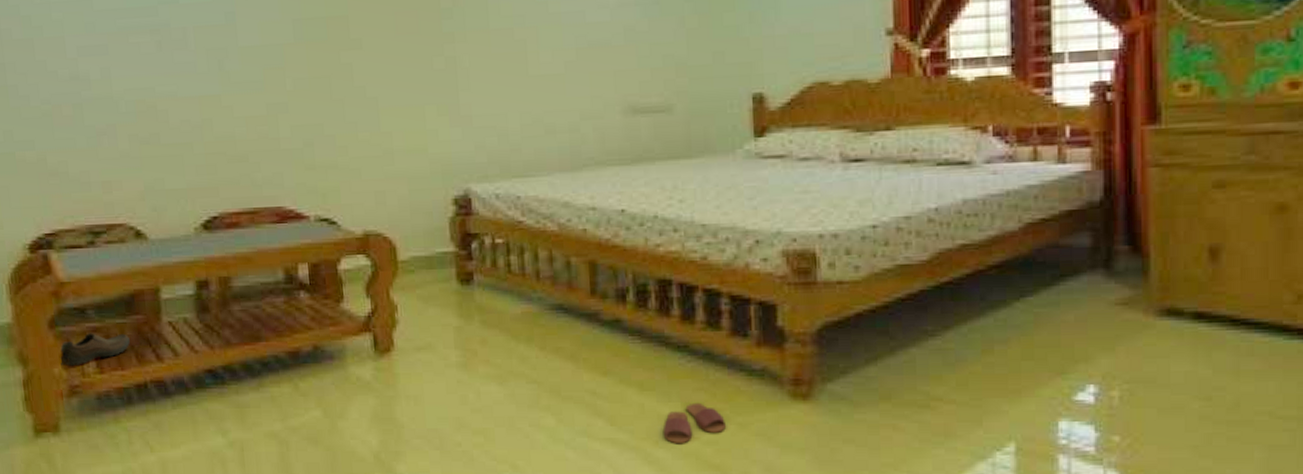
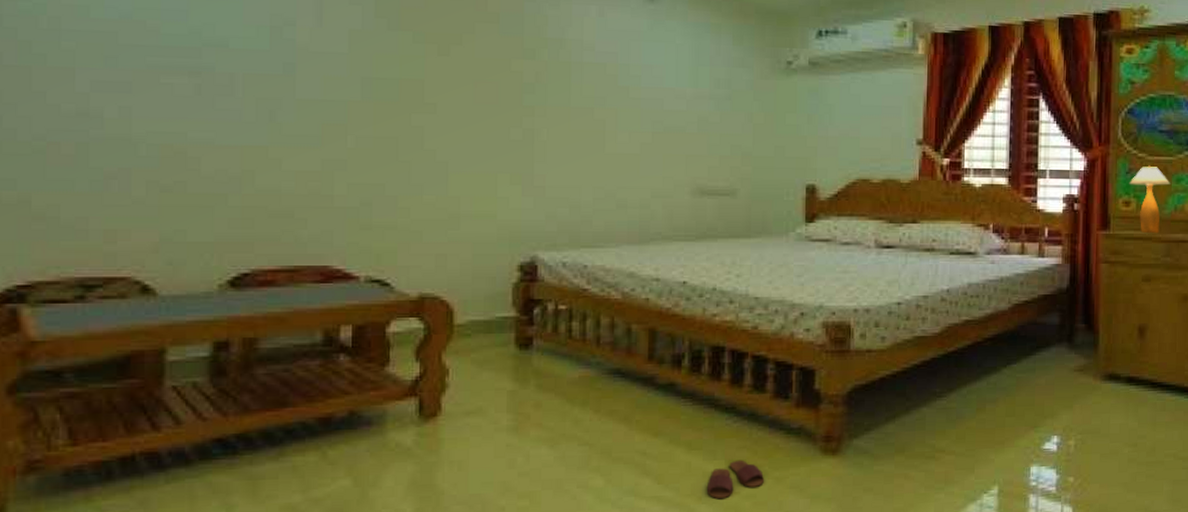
shoe: present [60,333,130,367] -> none [18,399,118,439]
table lamp: none [1186,29,1253,126] -> present [1128,162,1171,234]

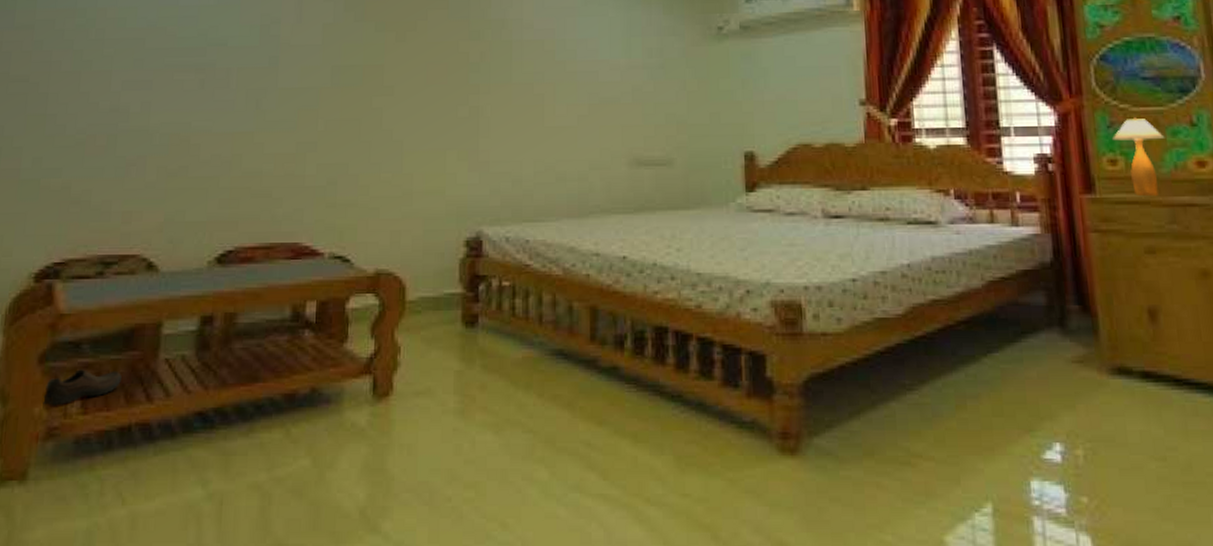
shoe: none [18,399,118,439] -> present [43,369,122,406]
slippers: present [706,459,764,499] -> none [654,456,716,502]

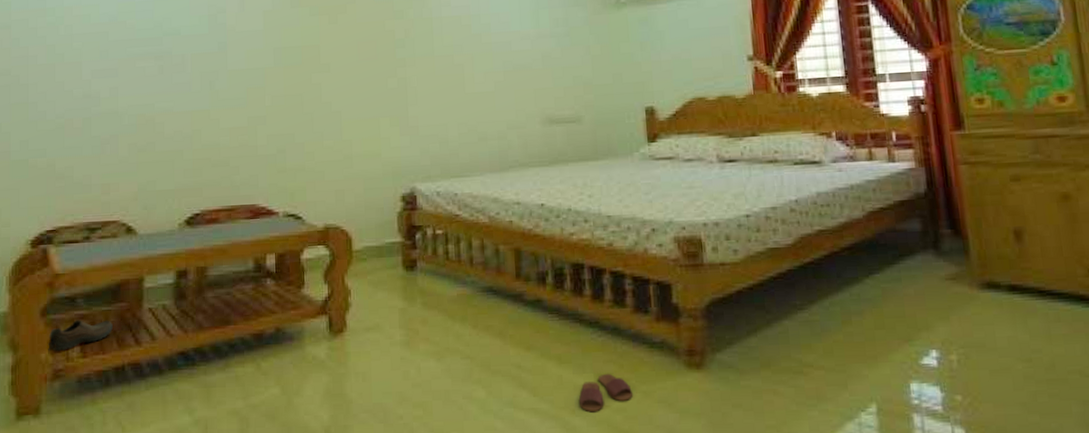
slippers: none [654,456,716,502] -> present [578,373,632,413]
table lamp: present [1111,113,1165,197] -> none [978,56,1028,131]

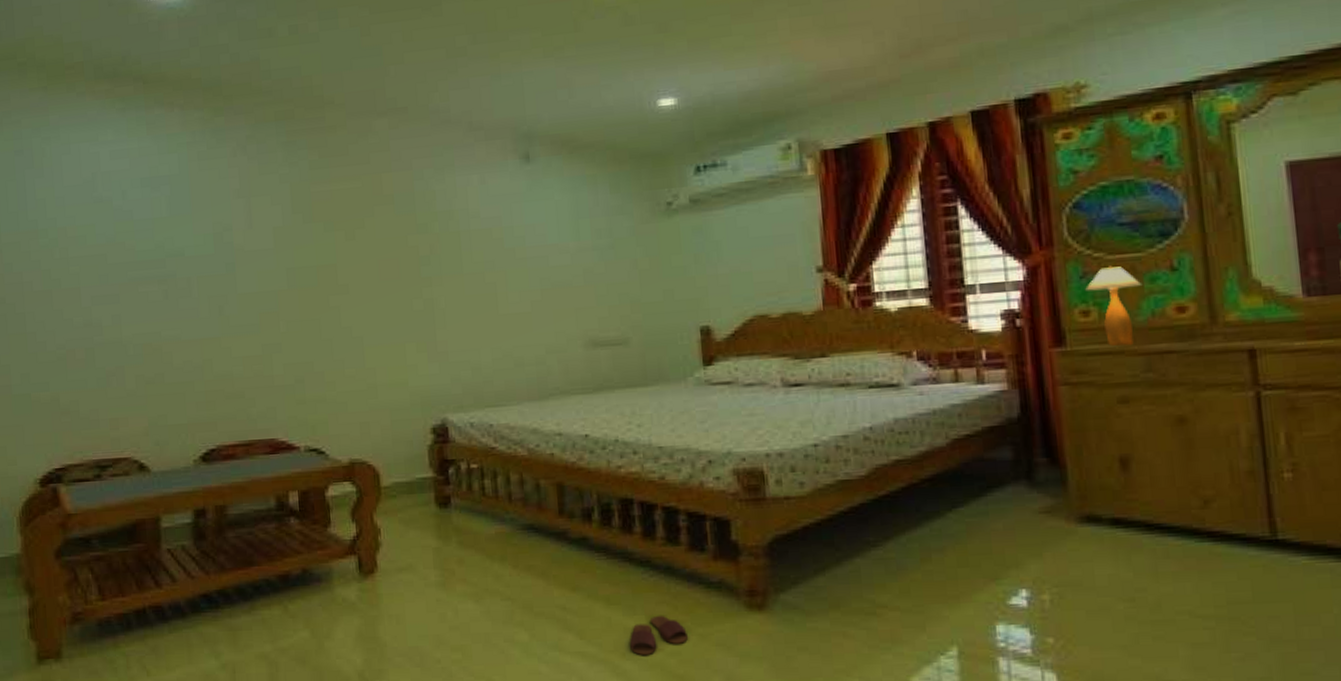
shoe: present [48,320,113,352] -> none [64,561,131,595]
table lamp: none [978,56,1028,131] -> present [1084,261,1142,347]

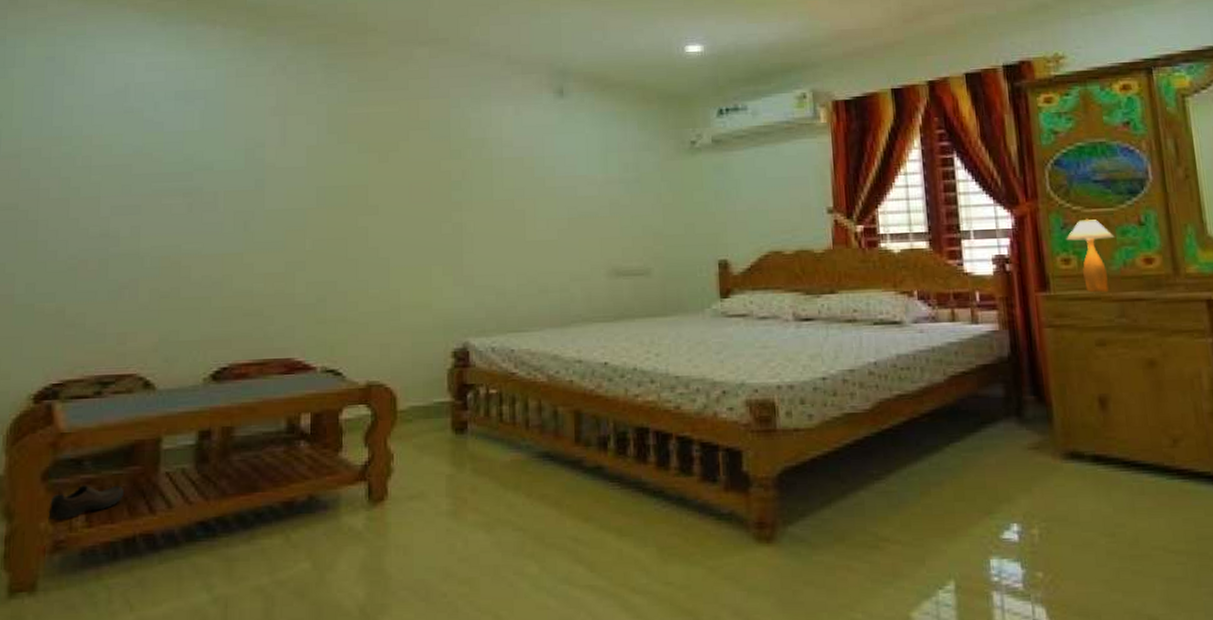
shoe: none [64,561,131,595] -> present [48,485,124,521]
slippers: present [629,615,688,656] -> none [639,547,697,590]

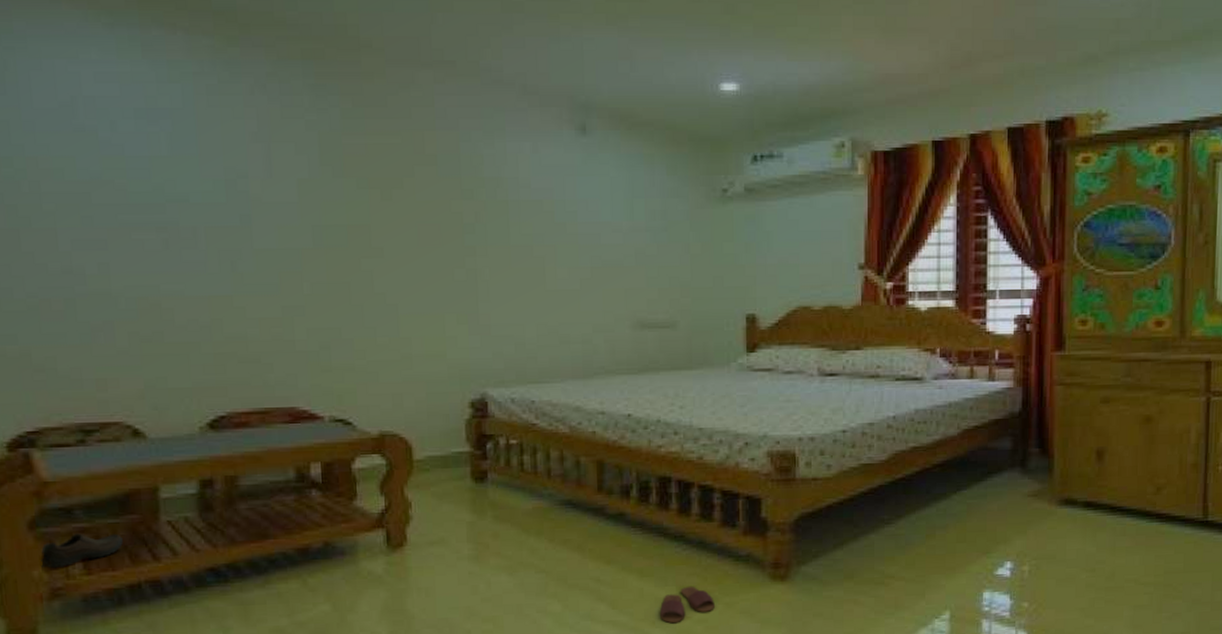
slippers: none [639,547,697,590] -> present [659,586,715,624]
table lamp: present [1065,214,1115,293] -> none [1085,277,1132,354]

